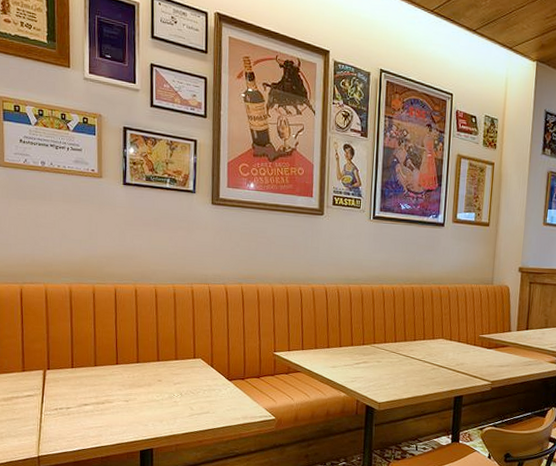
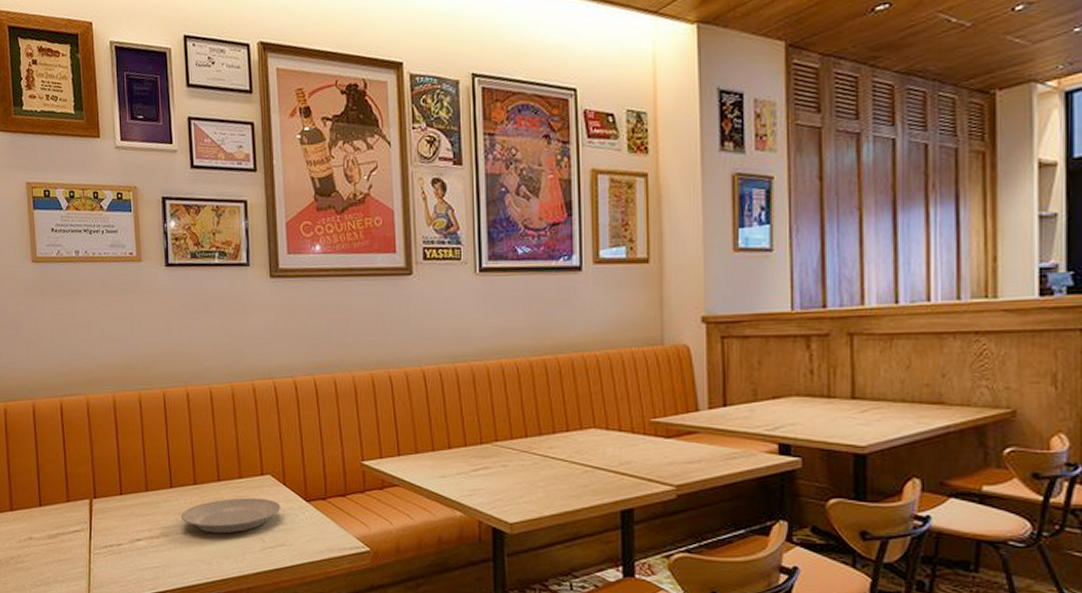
plate: none [123,375,208,402] -> present [180,497,281,534]

